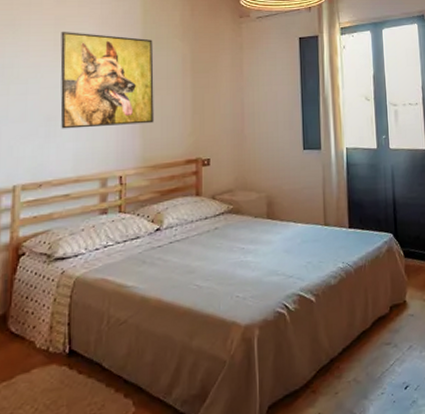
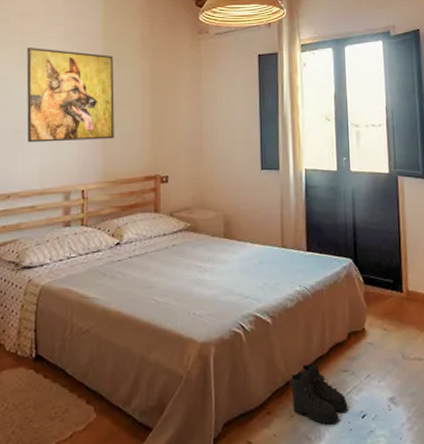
boots: none [334,338,391,399] -> present [290,363,348,425]

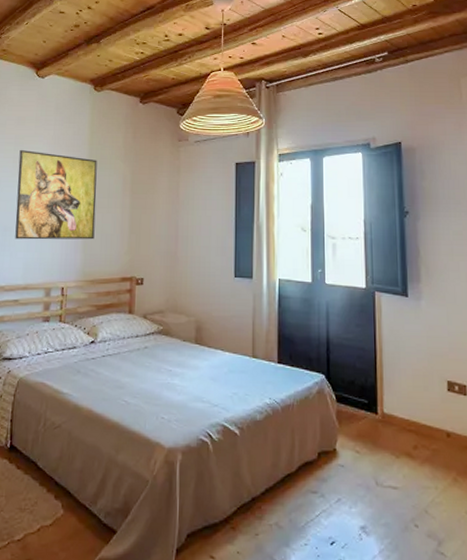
boots: present [290,363,348,425] -> none [256,480,316,548]

